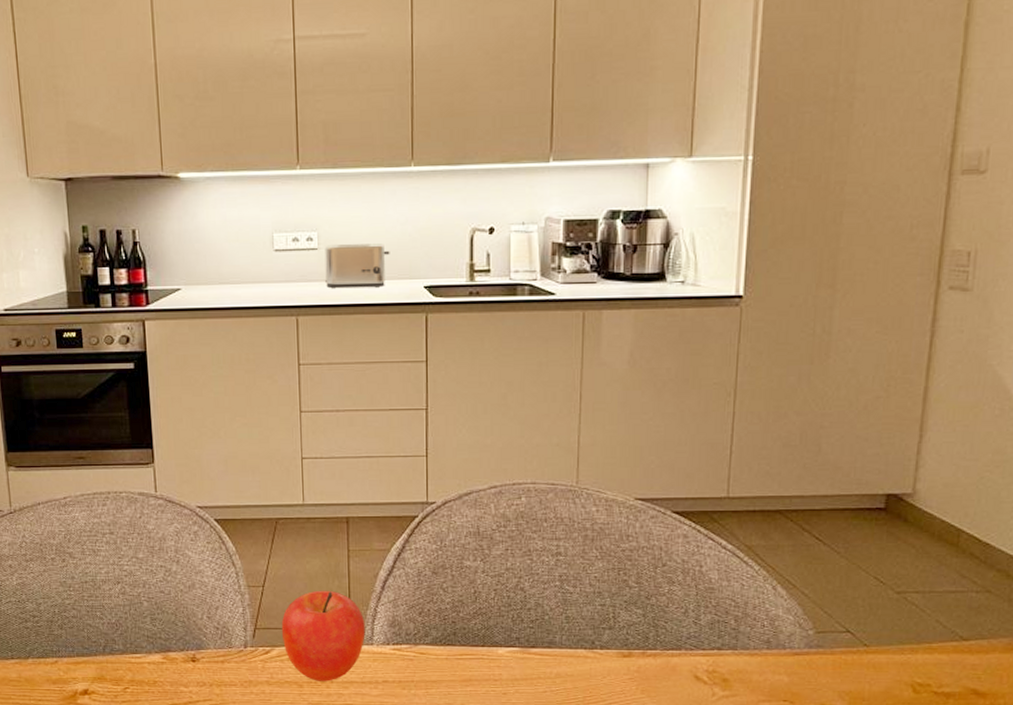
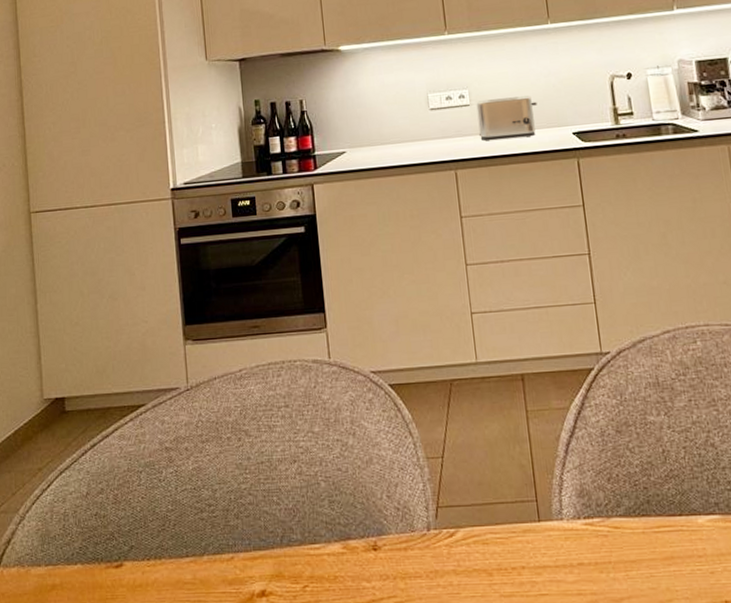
fruit: present [281,590,366,681] -> none [464,458,554,568]

